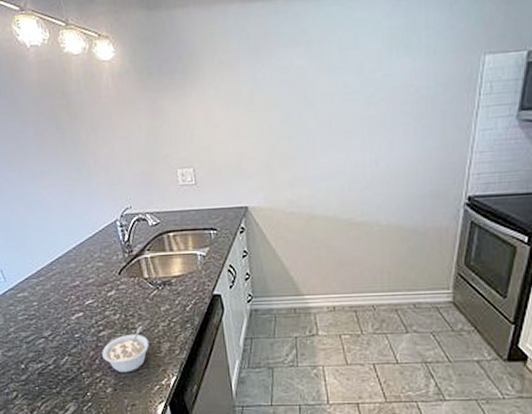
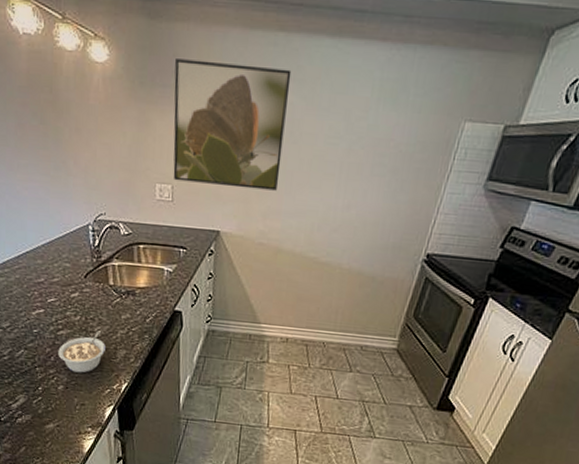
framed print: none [180,34,300,163] -> present [173,59,292,191]

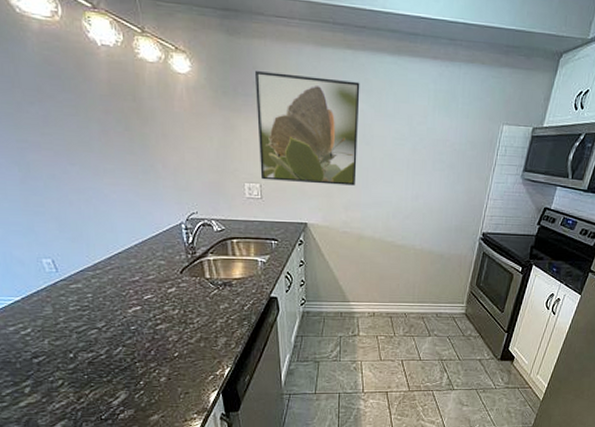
legume: present [58,330,106,373] -> none [158,322,206,363]

